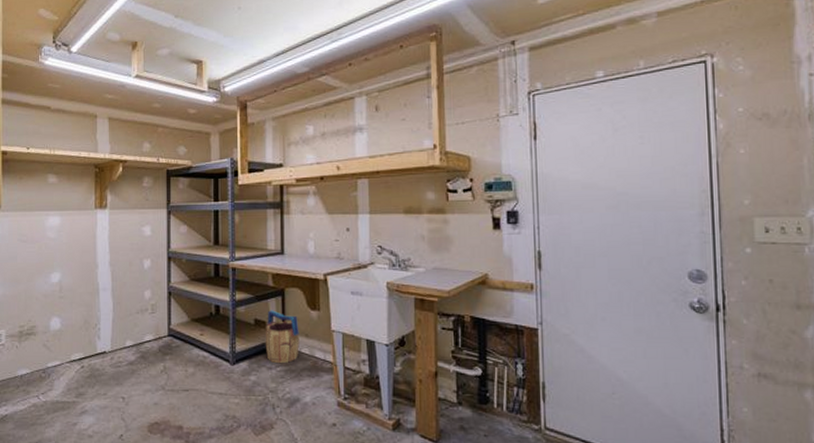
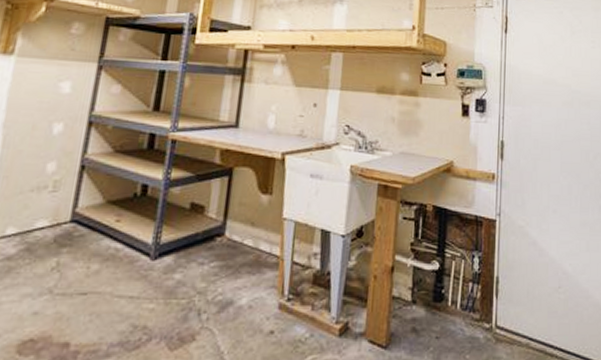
bucket: present [265,310,300,364] -> none [199,192,245,258]

